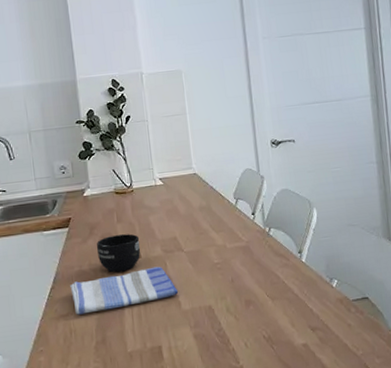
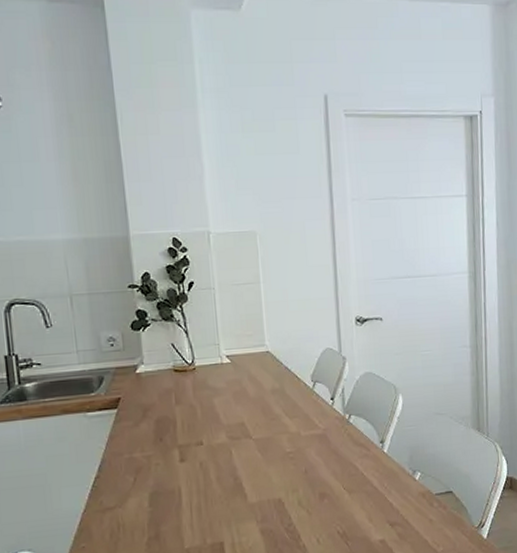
dish towel: present [70,266,179,315] -> none [118,454,245,508]
mug: present [96,233,141,273] -> none [150,417,203,461]

